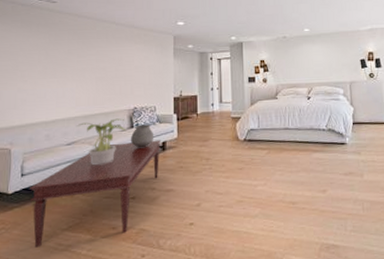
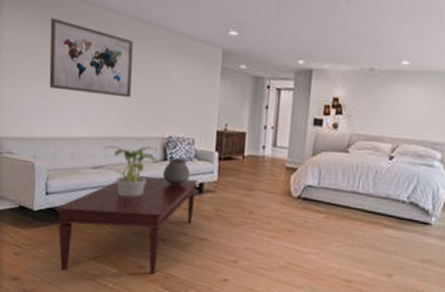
wall art: none [27,27,101,83] -> present [49,17,133,98]

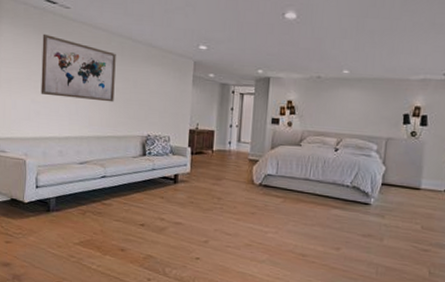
coffee table: present [55,176,199,275] -> none [44,169,174,256]
potted plant: present [103,145,159,197] -> none [88,143,139,189]
ceramic pot: present [162,158,191,186] -> none [142,153,167,178]

